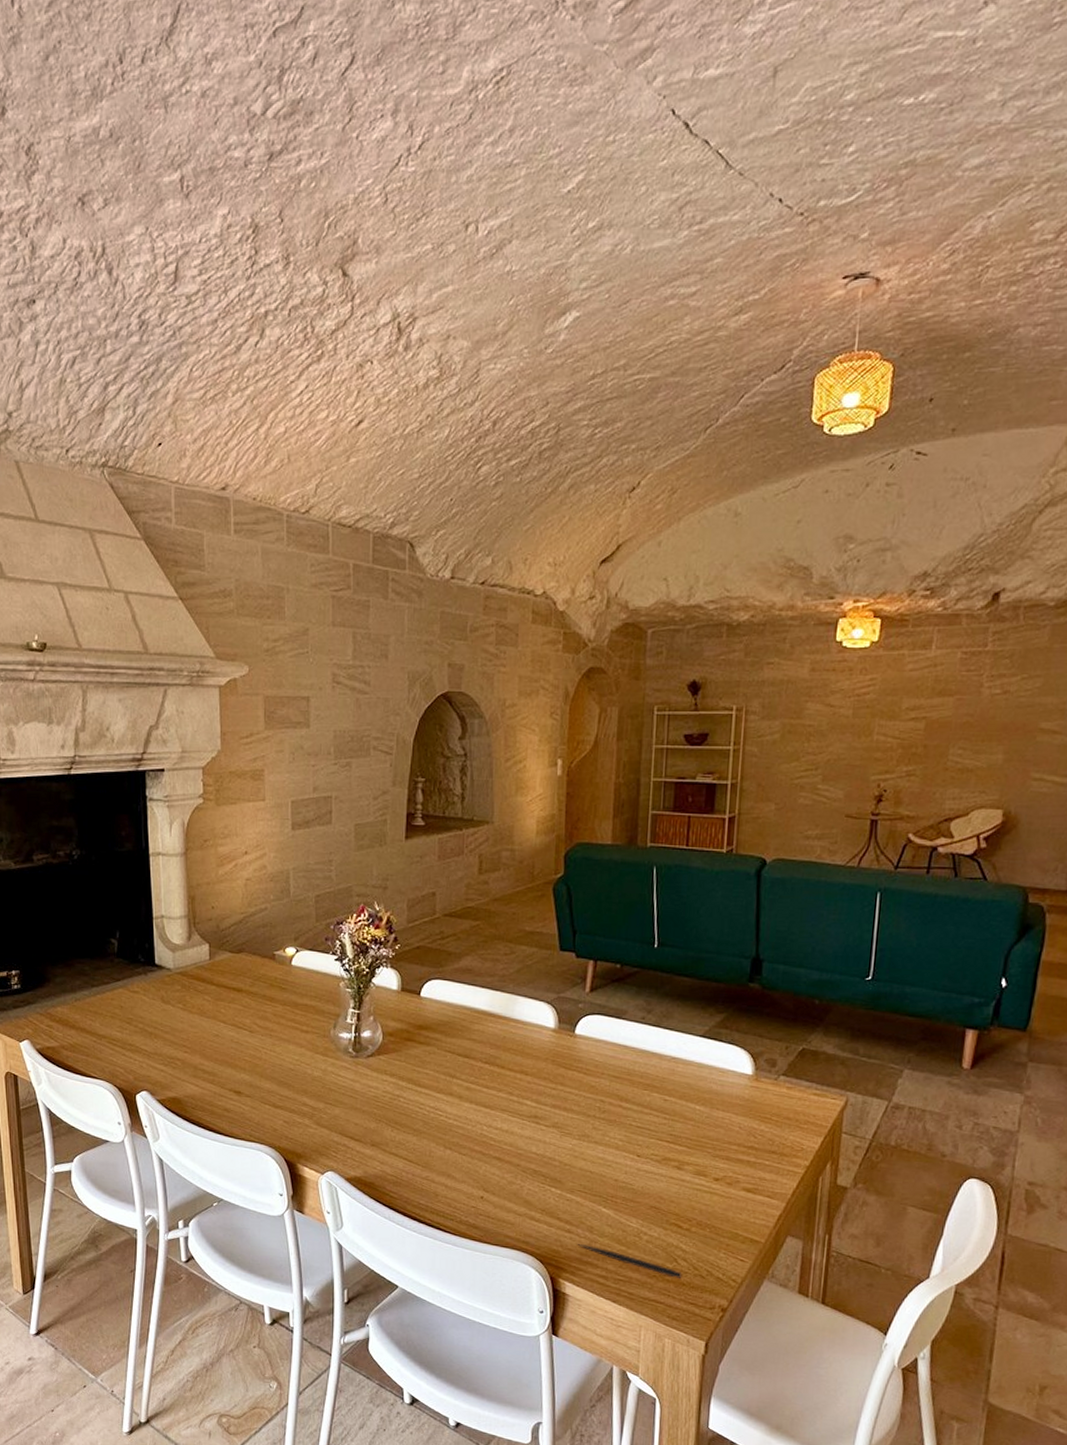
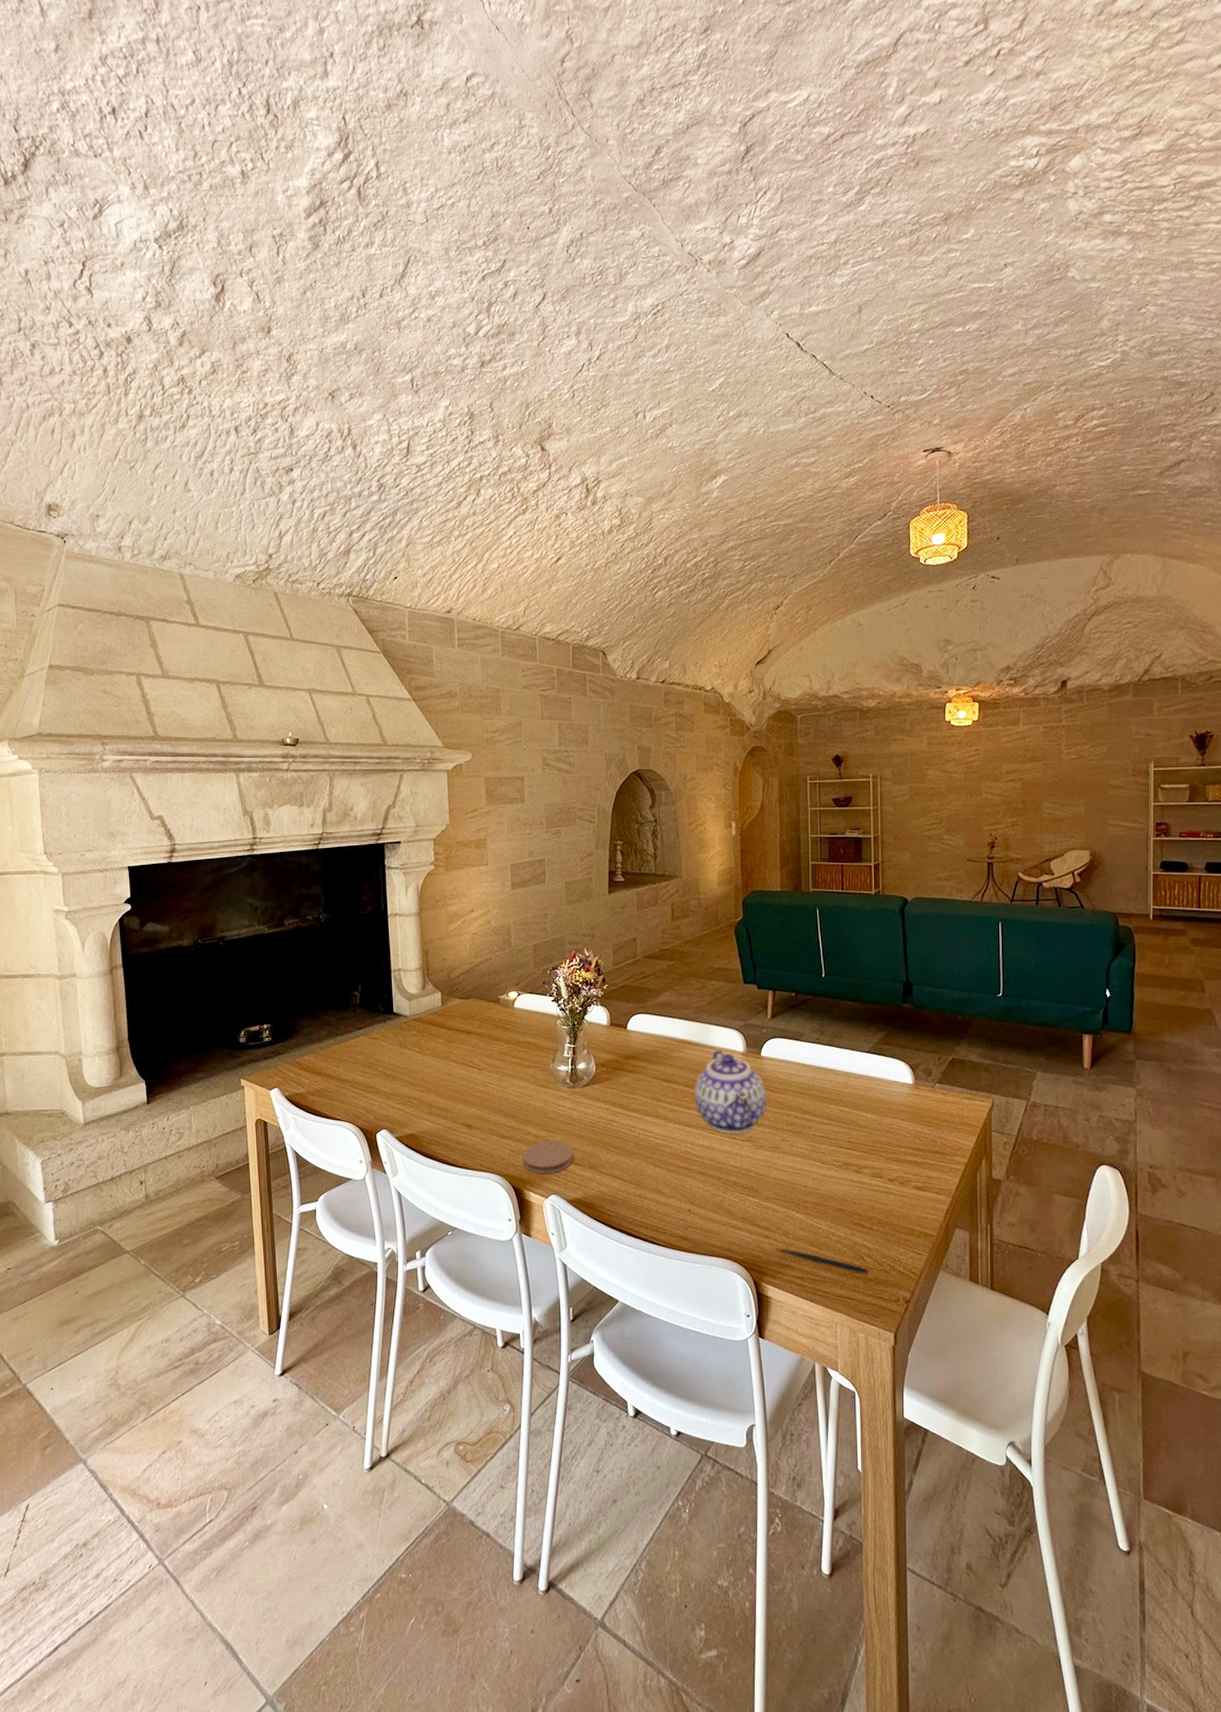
coaster: none [297,1113,355,1150] -> present [523,1140,574,1174]
teapot: none [494,1024,578,1119] -> present [694,1050,766,1135]

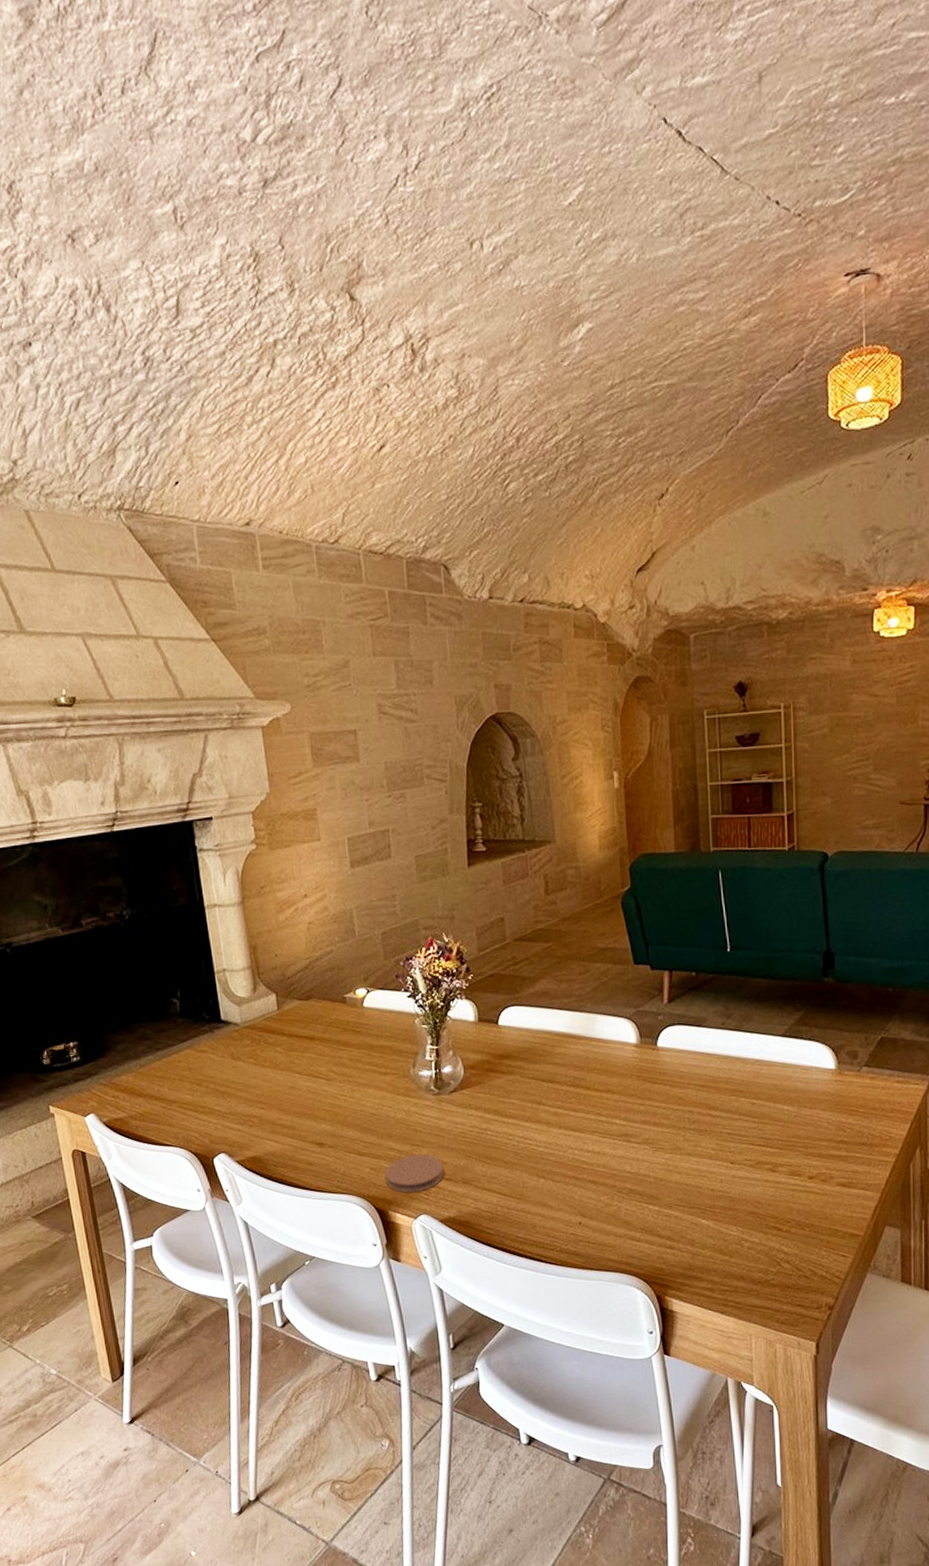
teapot: present [694,1050,766,1135] -> none [580,1042,665,1137]
pen: present [775,1247,869,1274] -> none [680,1258,787,1282]

